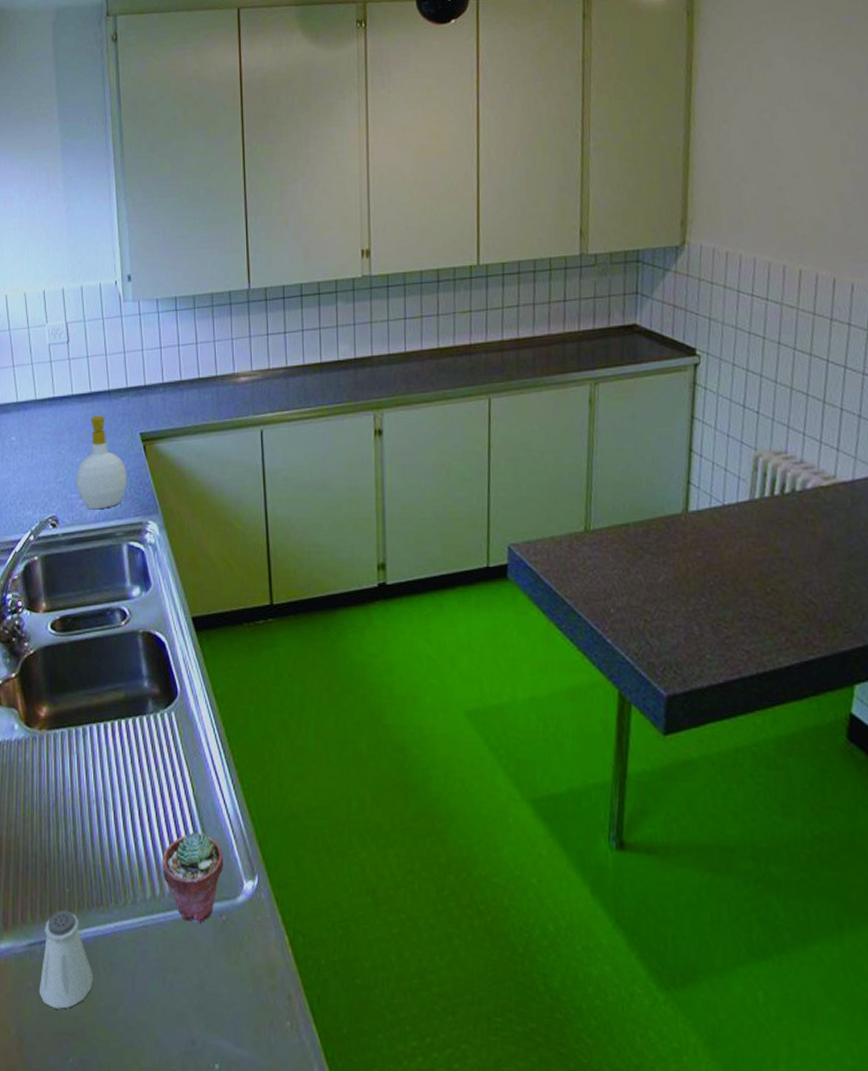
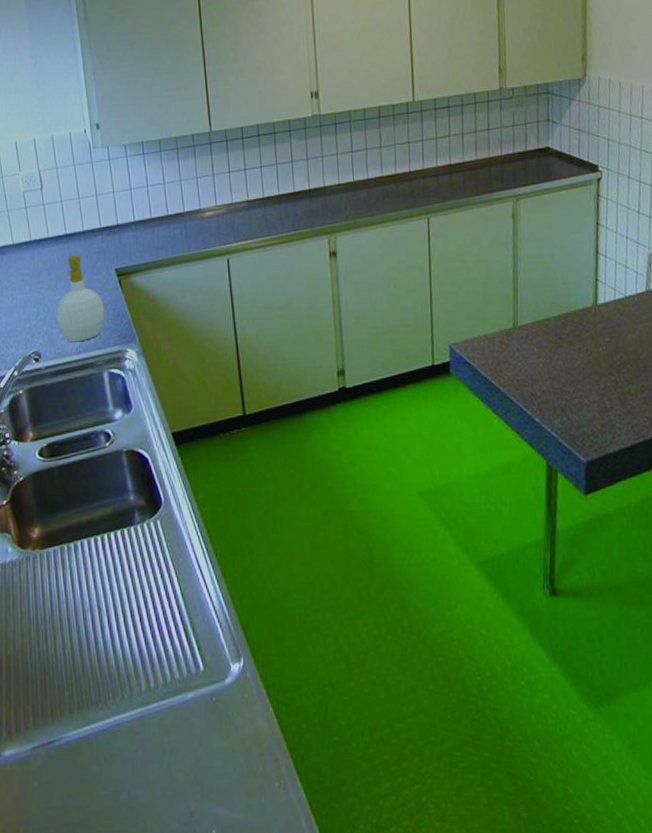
saltshaker: present [38,909,93,1009] -> none [44,711,96,803]
potted succulent: present [162,832,223,924] -> none [155,625,212,708]

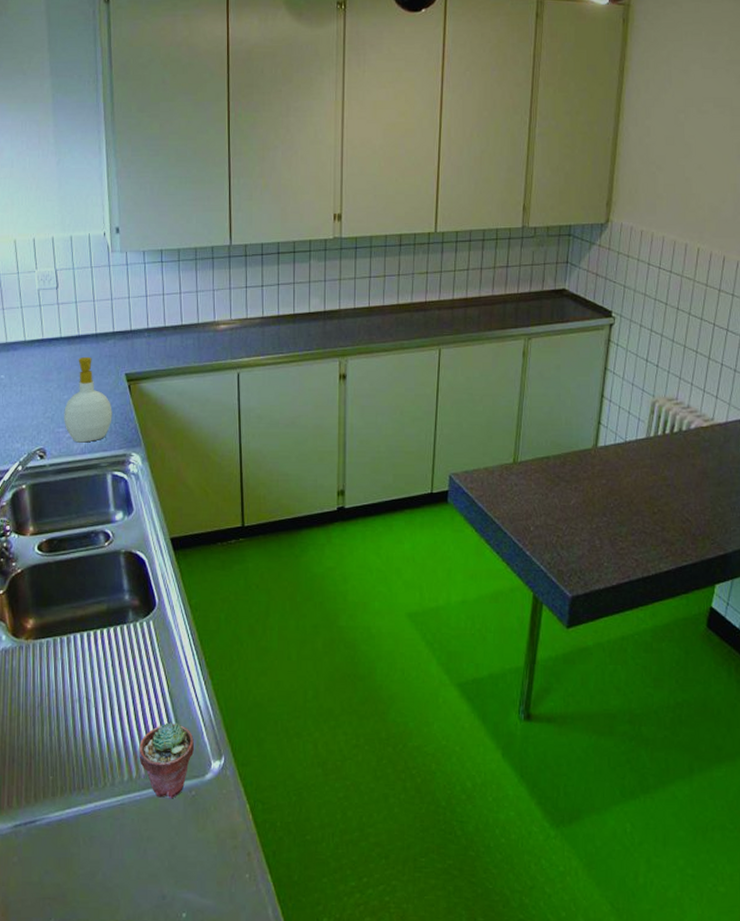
potted succulent: none [155,625,212,708] -> present [139,722,194,799]

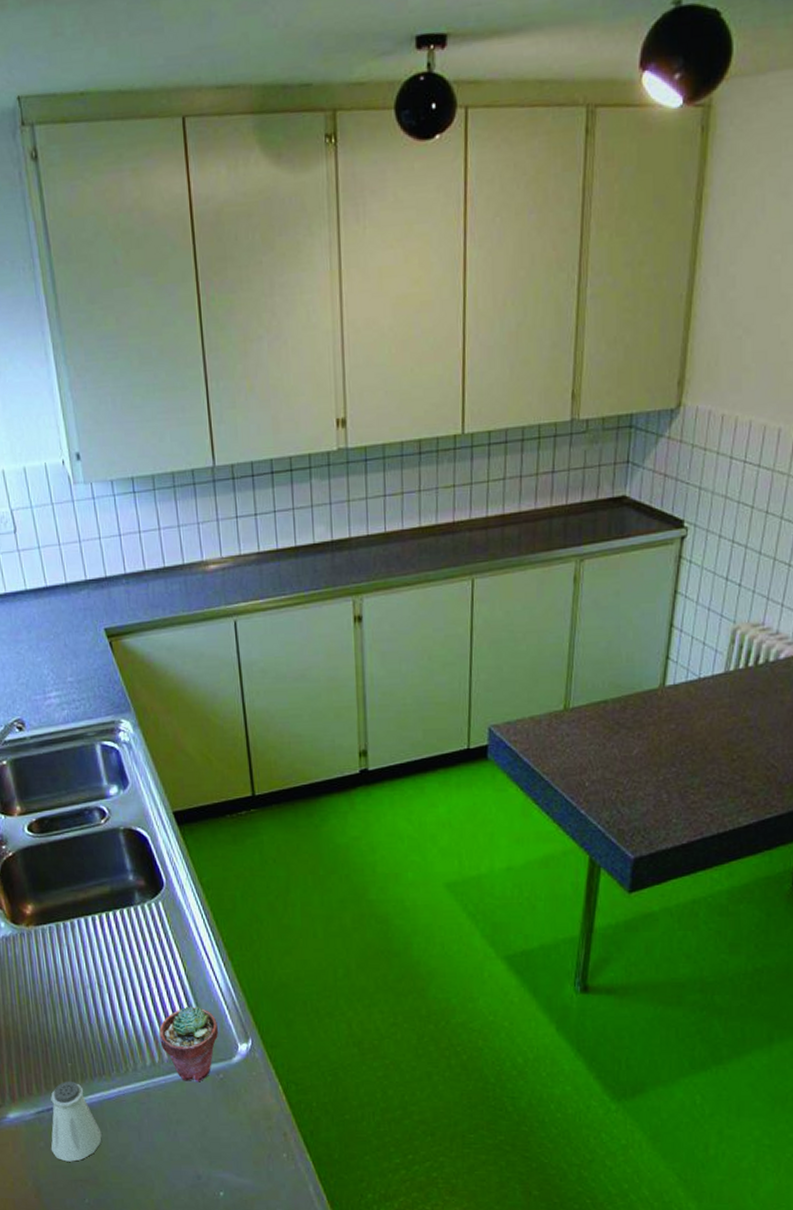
saltshaker: none [23,794,74,878] -> present [50,1081,102,1162]
soap bottle: present [64,356,112,443] -> none [39,611,95,711]

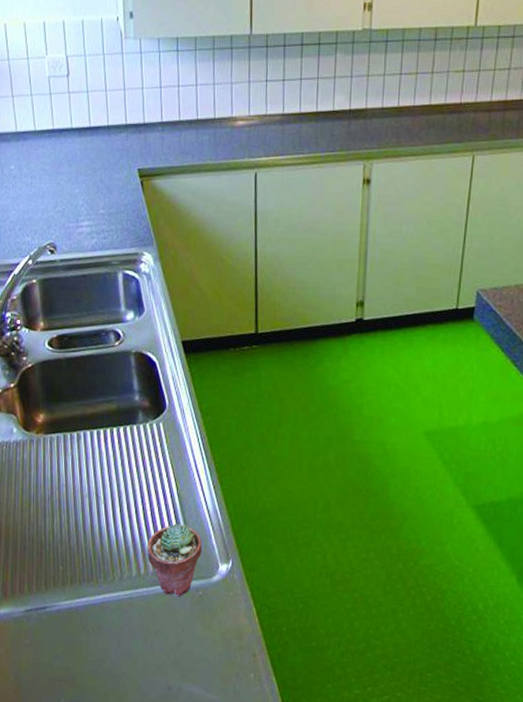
saltshaker: present [50,1081,102,1162] -> none [34,583,83,661]

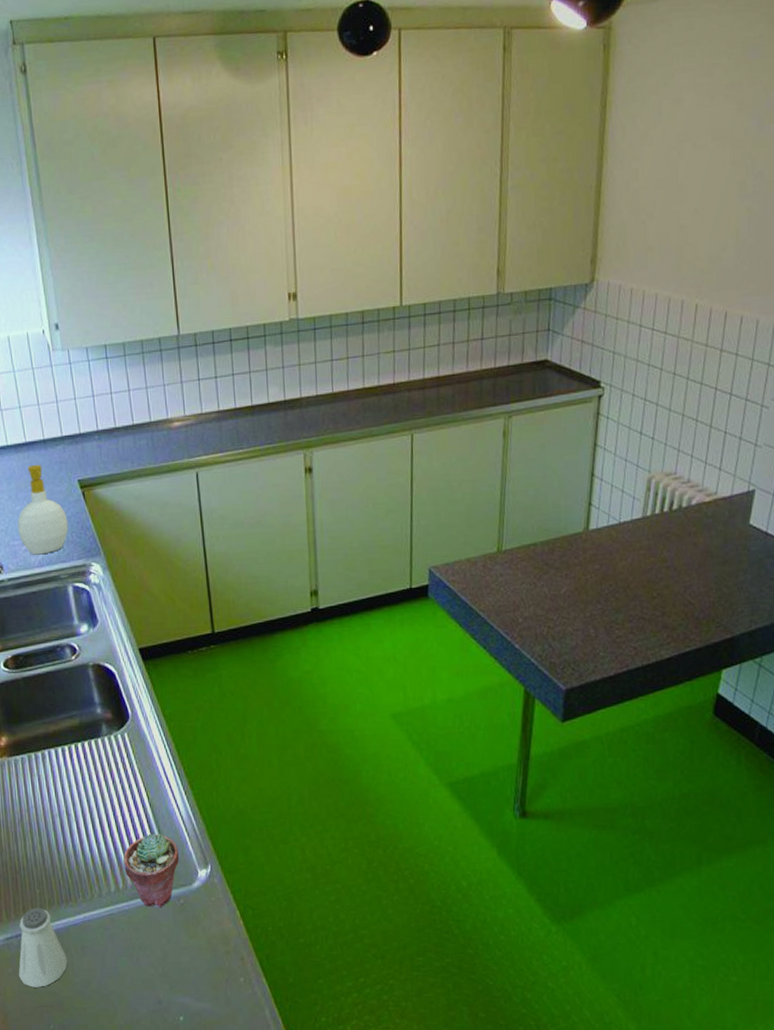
saltshaker: none [34,583,83,661] -> present [18,907,68,988]
soap bottle: none [74,149,124,239] -> present [17,464,69,555]

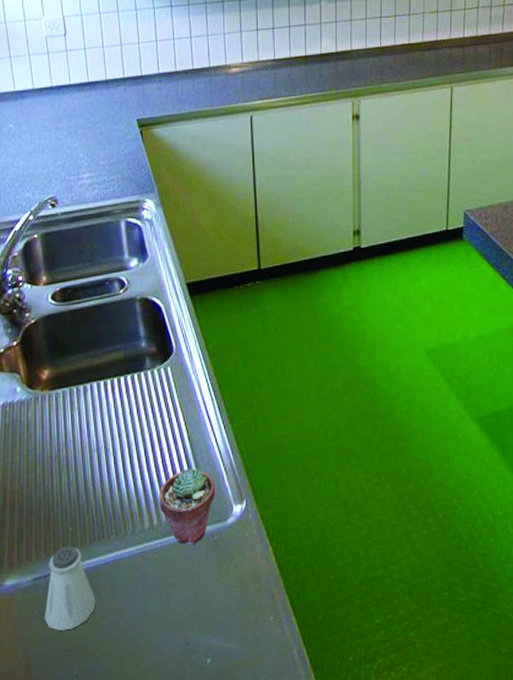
soap bottle: present [17,464,69,555] -> none [75,103,125,190]

